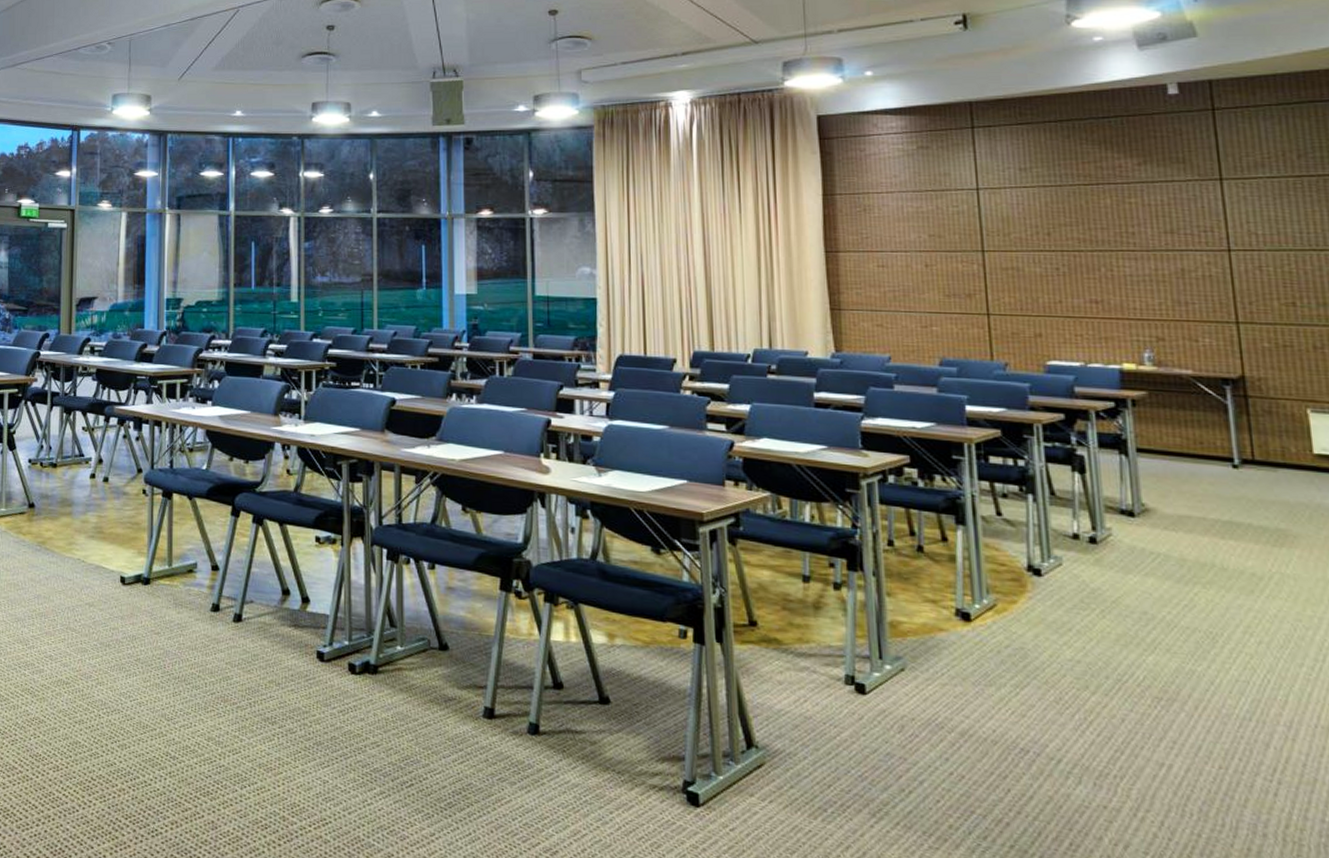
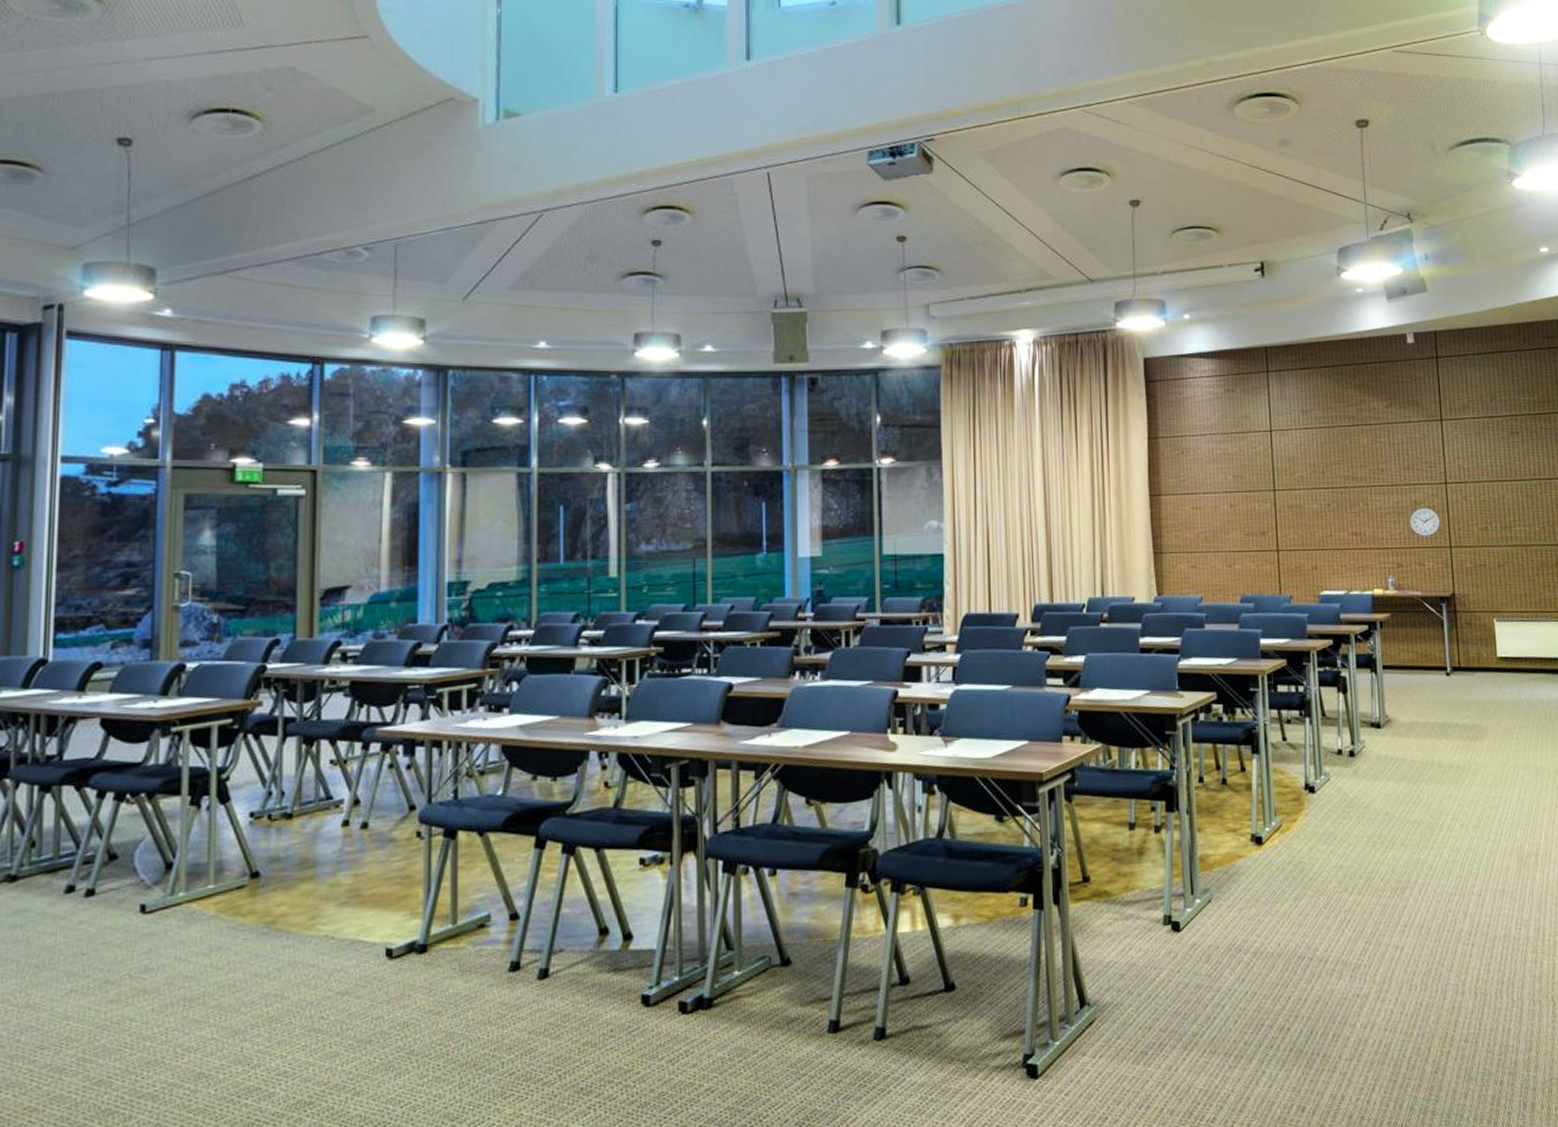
wall clock: none [1175,276,1222,309] -> present [1410,507,1441,536]

